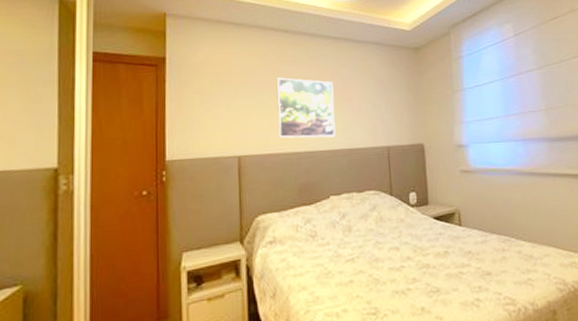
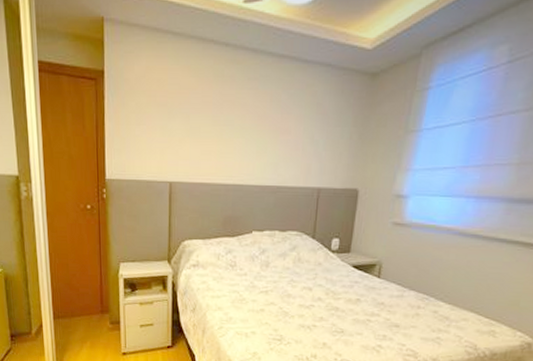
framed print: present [276,77,336,138] -> none [210,101,271,172]

